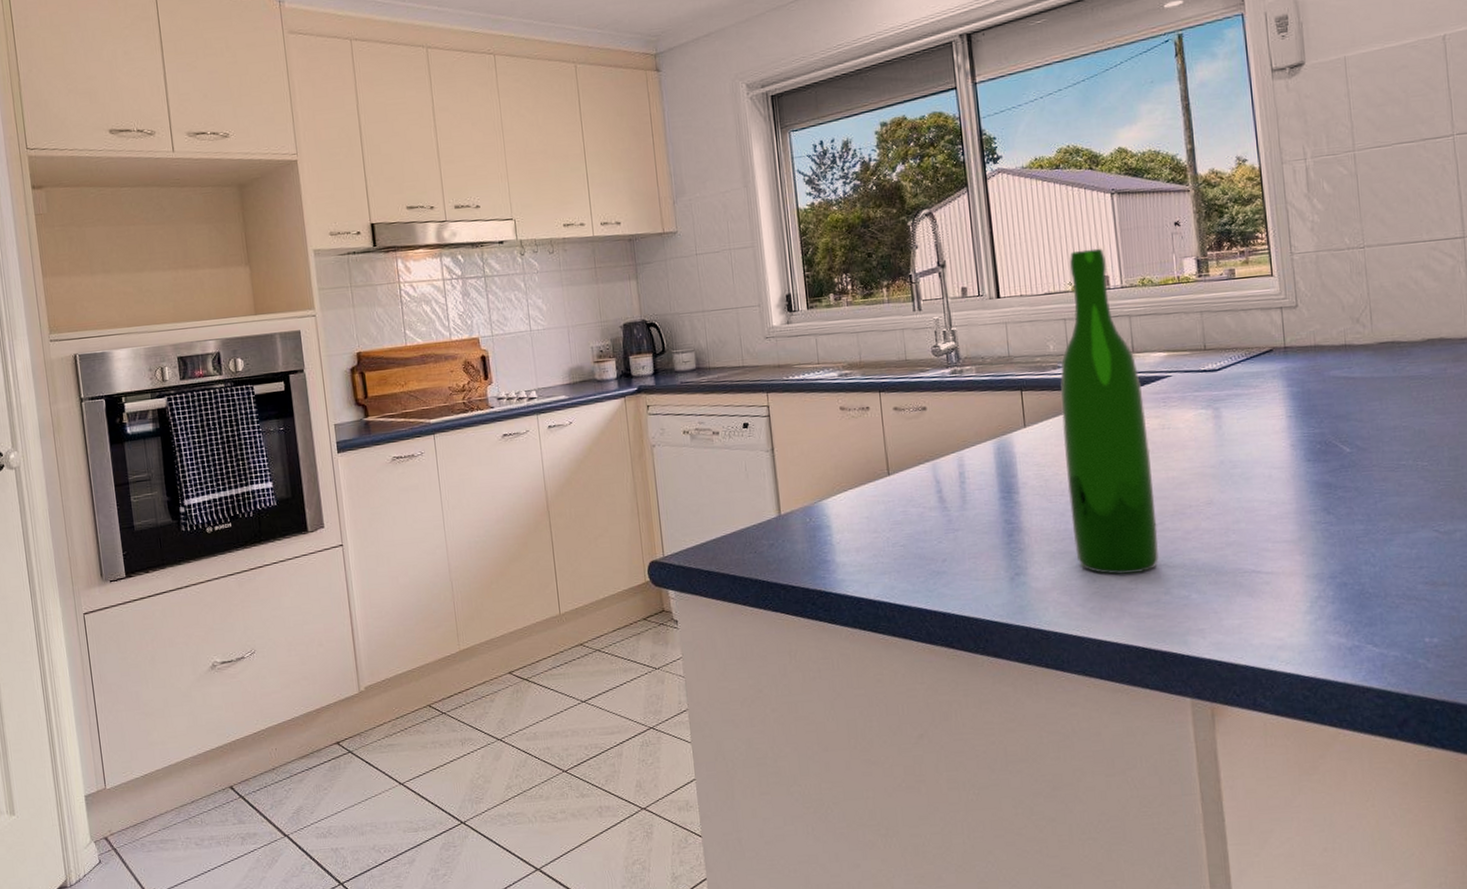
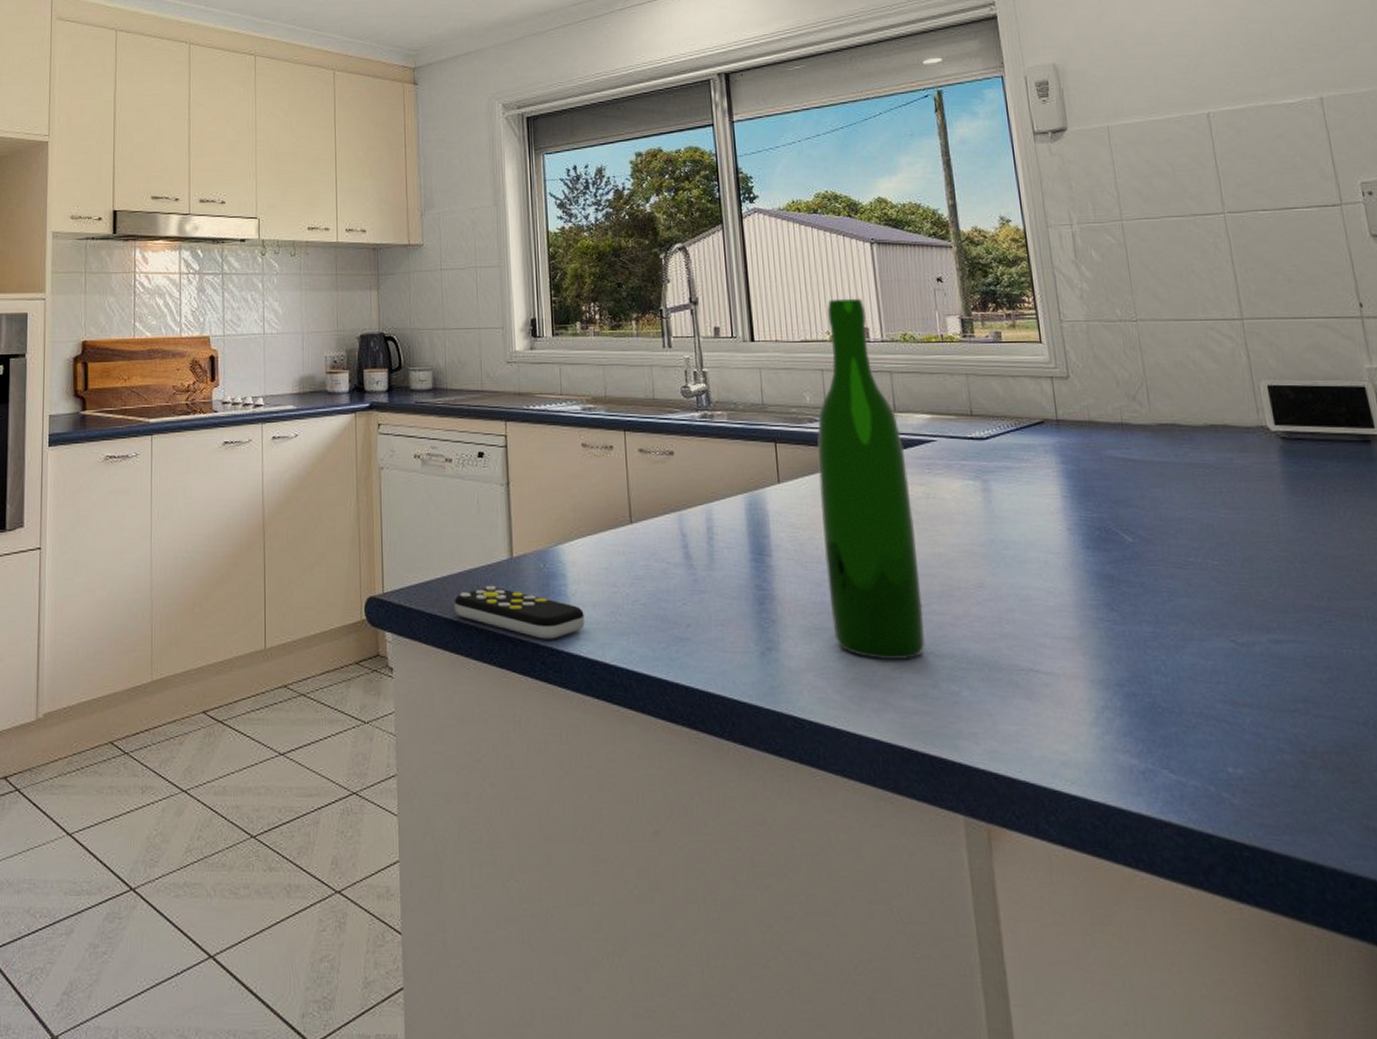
remote control: none [729,542,850,584] -> present [454,586,585,639]

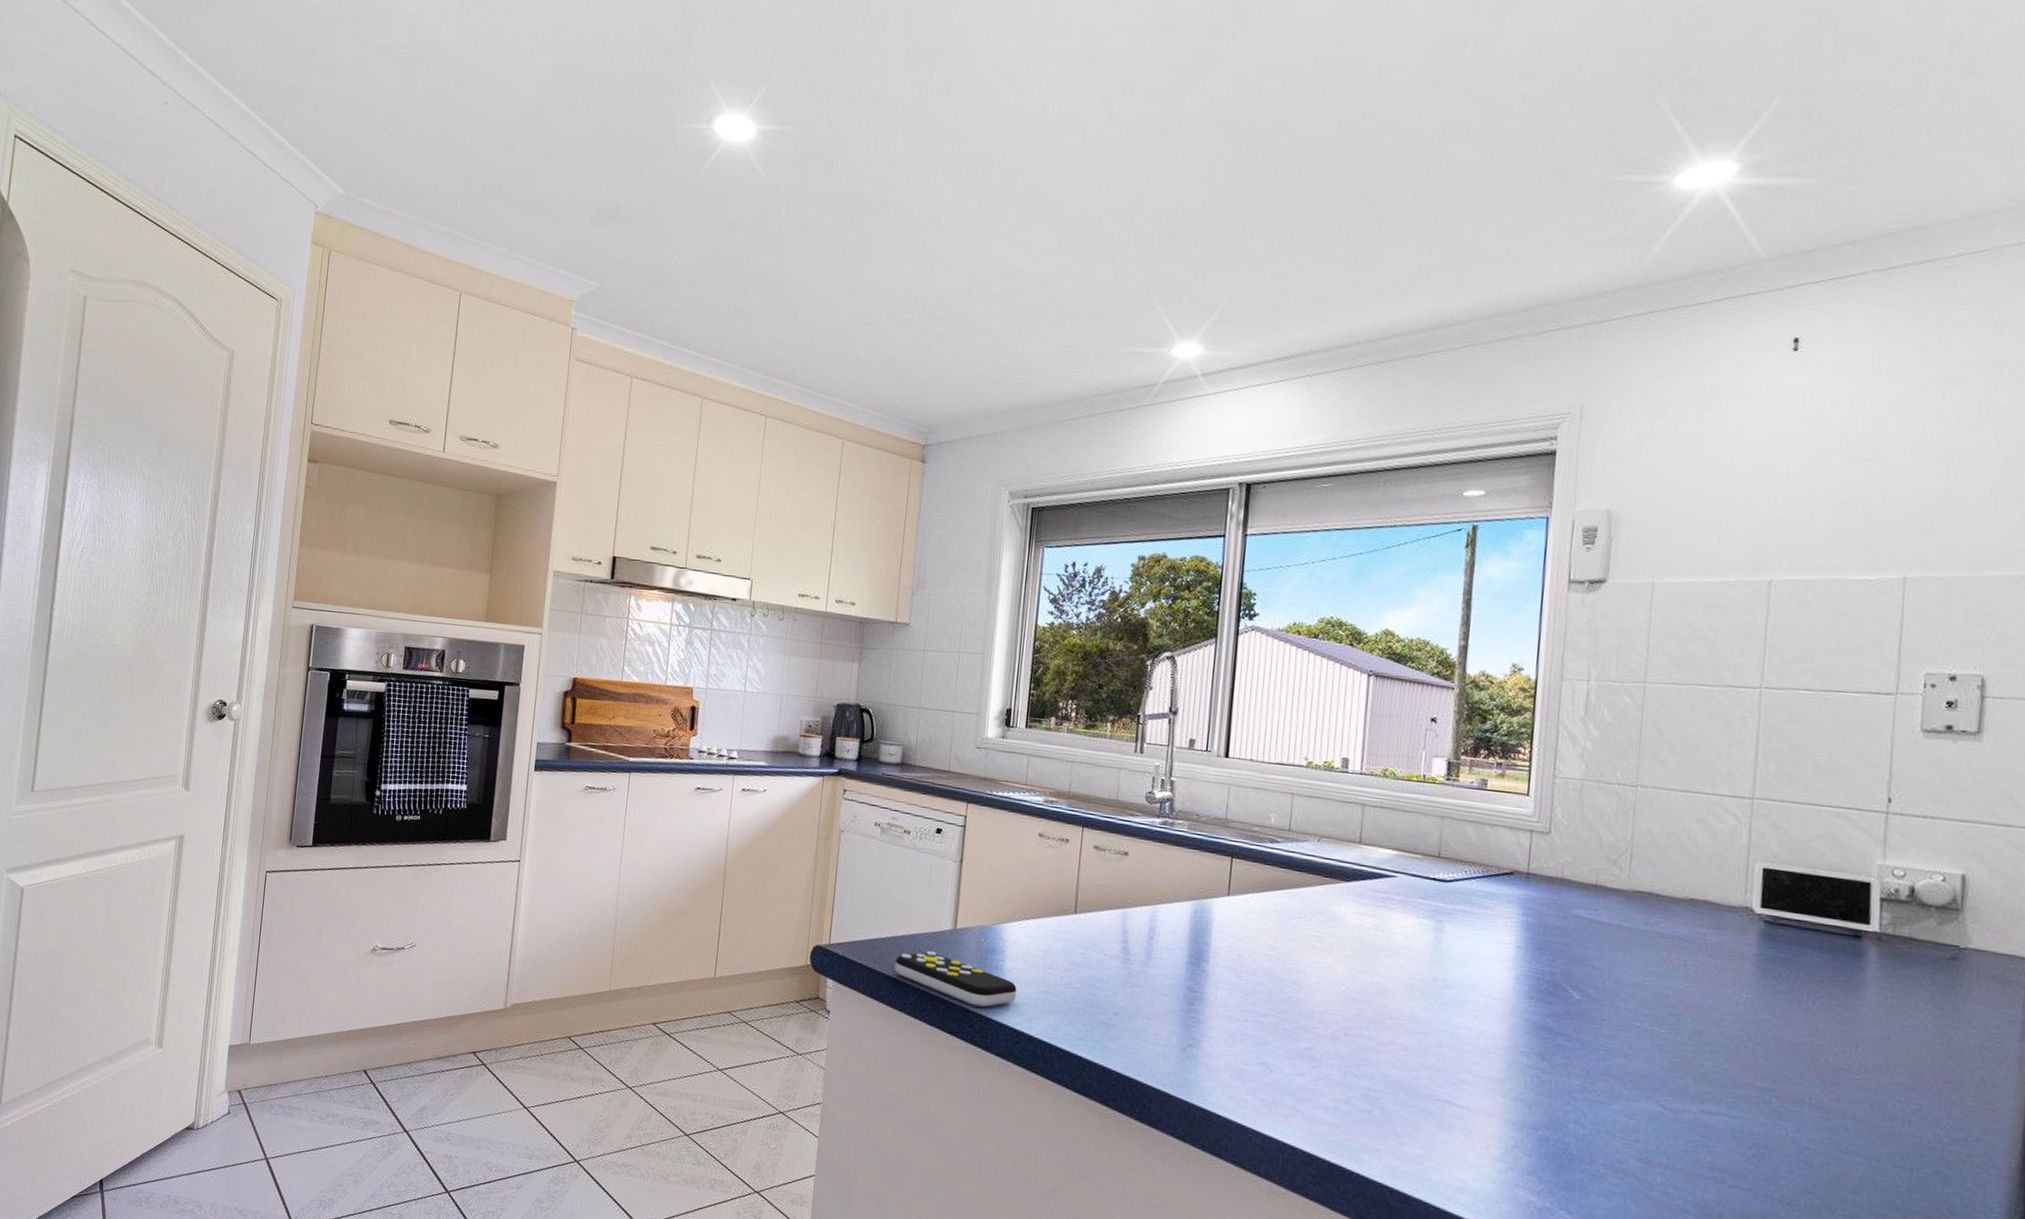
wine bottle: present [817,298,926,659] -> none [1256,726,1362,1075]

